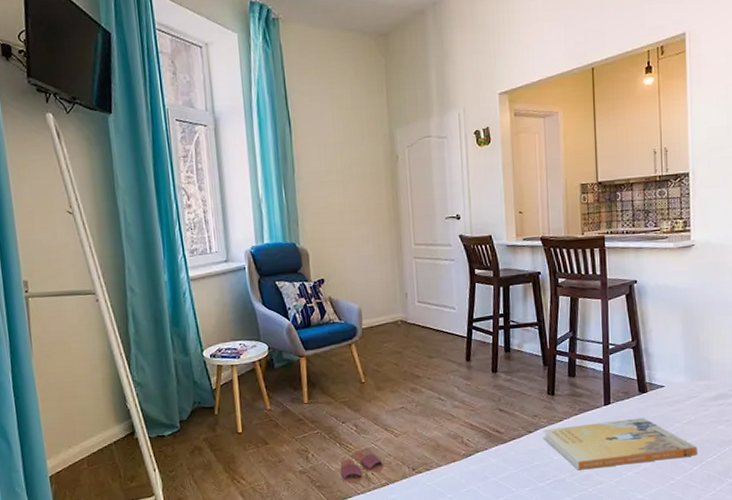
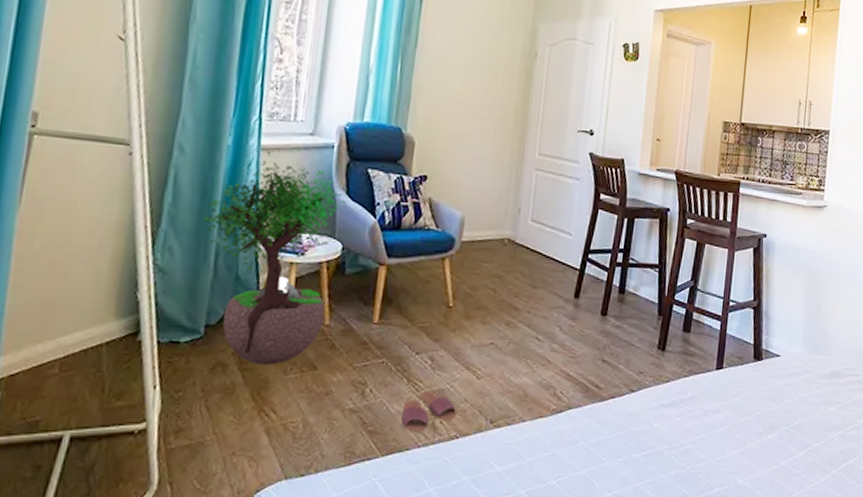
potted tree: none [160,280,266,446] -> present [204,150,346,365]
book: present [542,417,697,471] -> none [645,388,806,443]

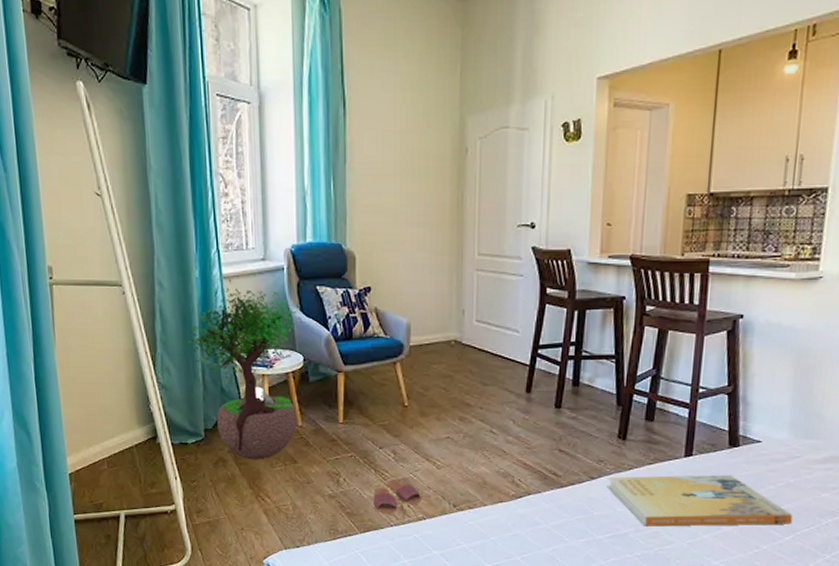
book: none [645,388,806,443] -> present [606,474,793,527]

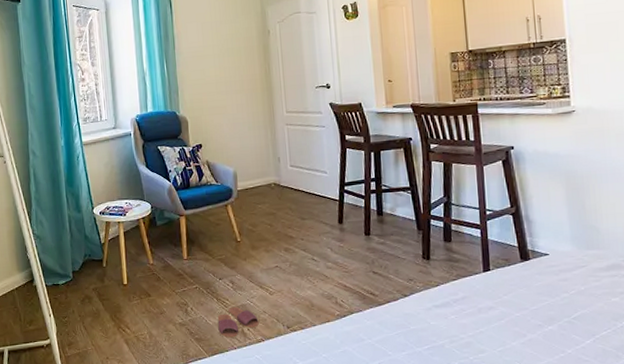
potted tree: present [188,278,301,460] -> none [57,145,149,296]
book: present [606,474,793,527] -> none [418,286,590,337]

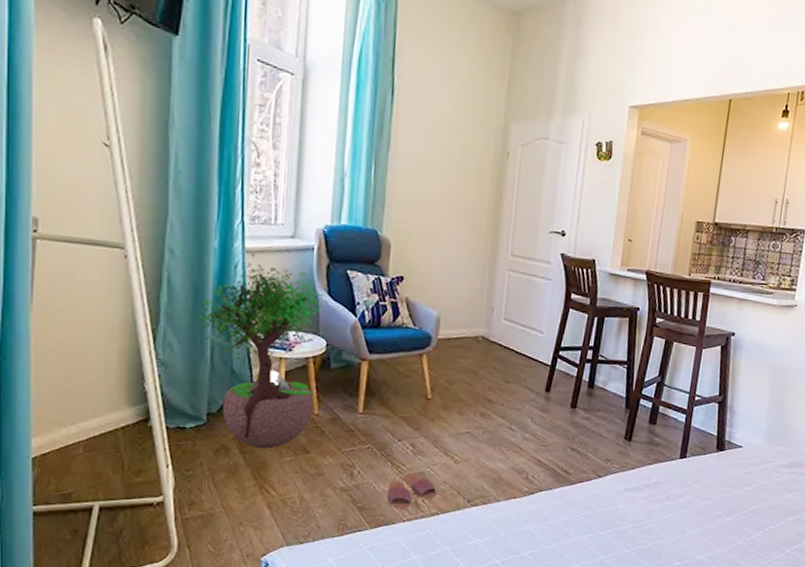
potted tree: none [57,145,149,296] -> present [198,253,328,449]

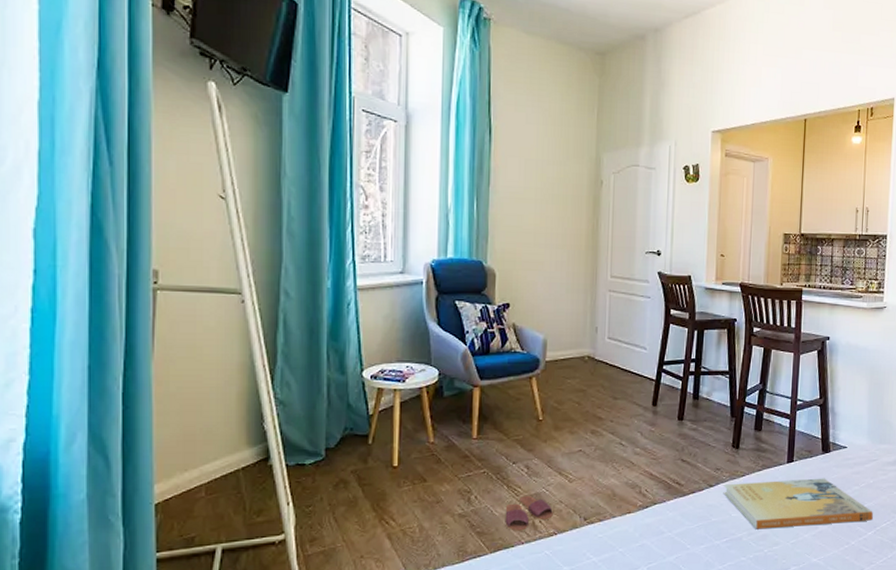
potted tree: present [198,253,328,449] -> none [314,290,438,480]
book: none [611,475,763,523] -> present [723,478,873,530]

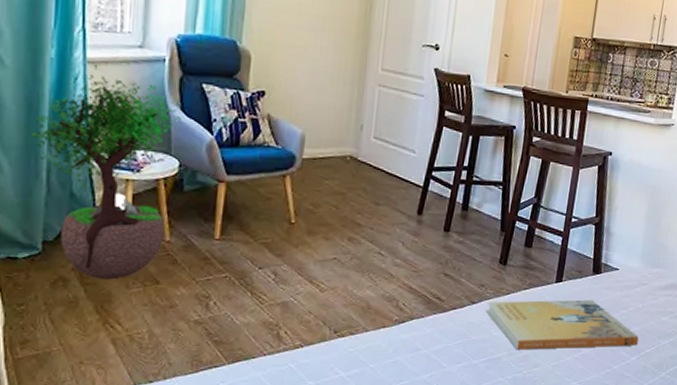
potted tree: none [314,290,438,480] -> present [32,63,181,280]
slippers: present [505,496,553,531] -> none [246,305,301,342]

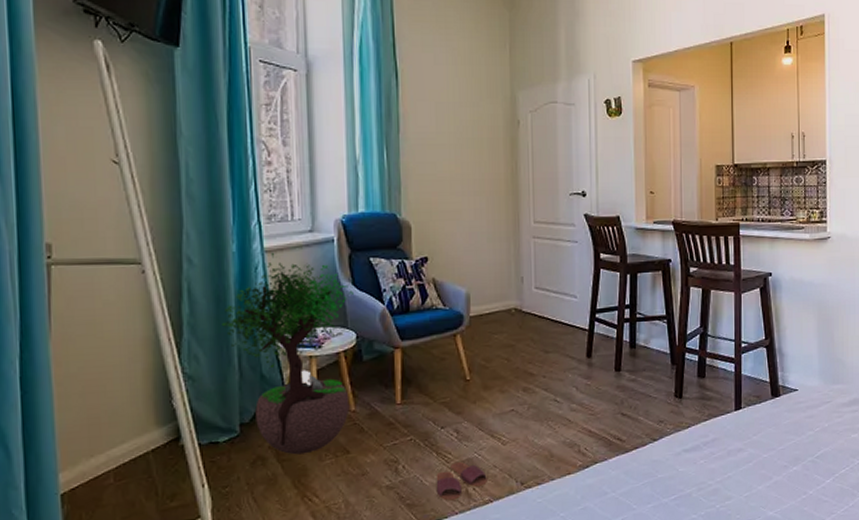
slippers: none [246,305,301,342] -> present [436,462,487,501]
book: present [485,299,639,350] -> none [668,424,830,484]

